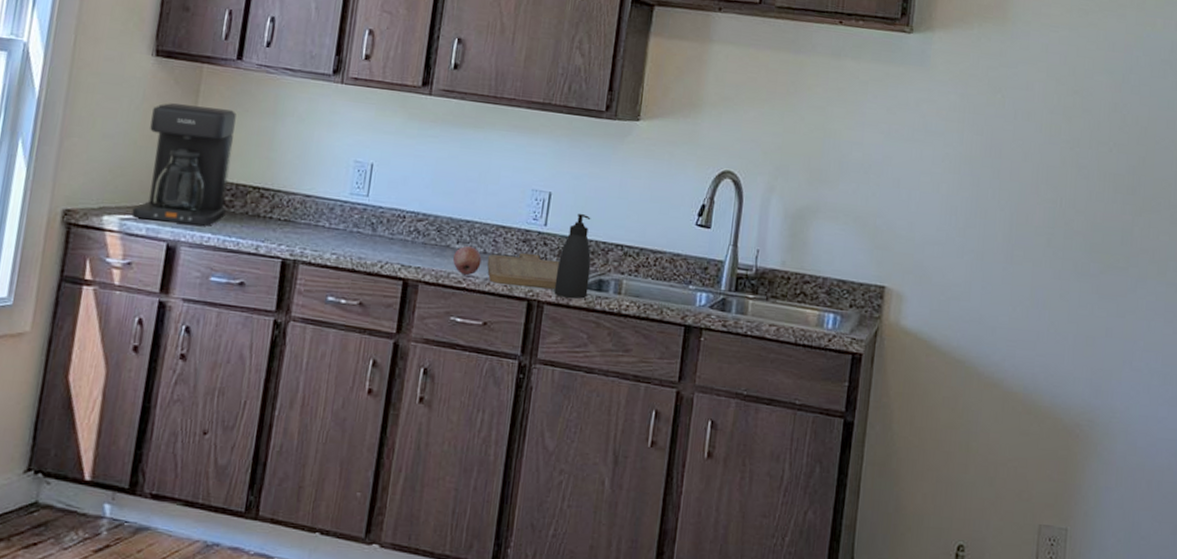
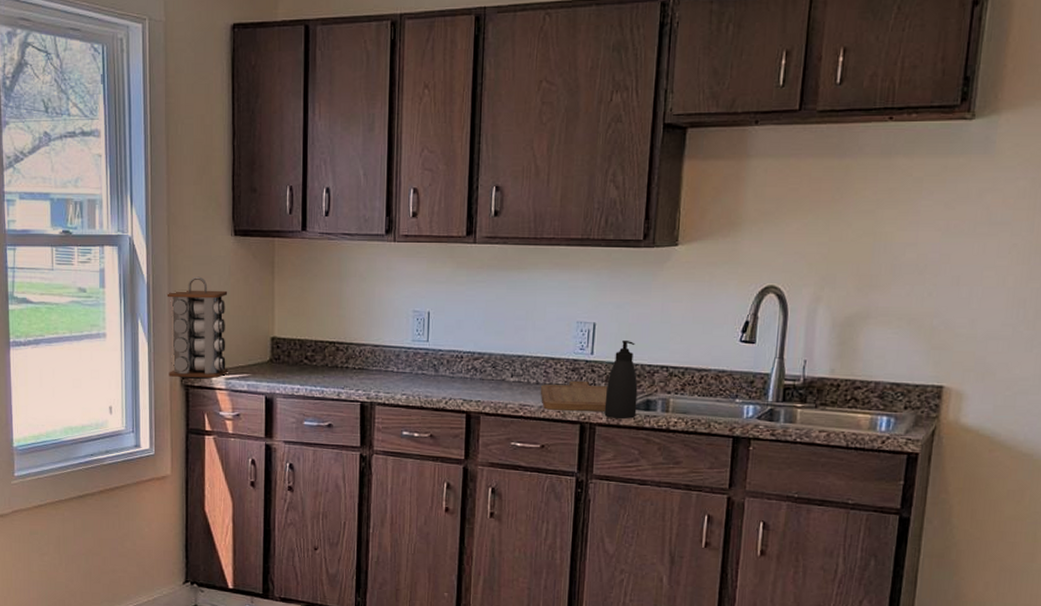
spice rack: none [47,96,138,218] -> present [167,276,228,380]
coffee maker: present [131,103,236,227] -> none [234,276,309,380]
fruit: present [453,245,482,276] -> none [509,378,535,405]

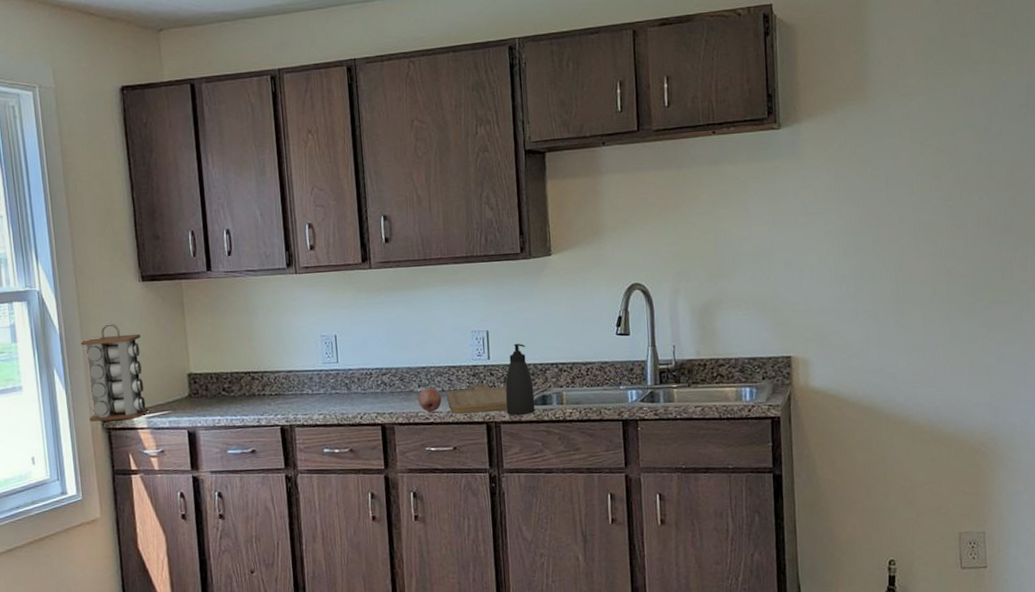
fruit: none [509,378,535,405] -> present [418,387,442,413]

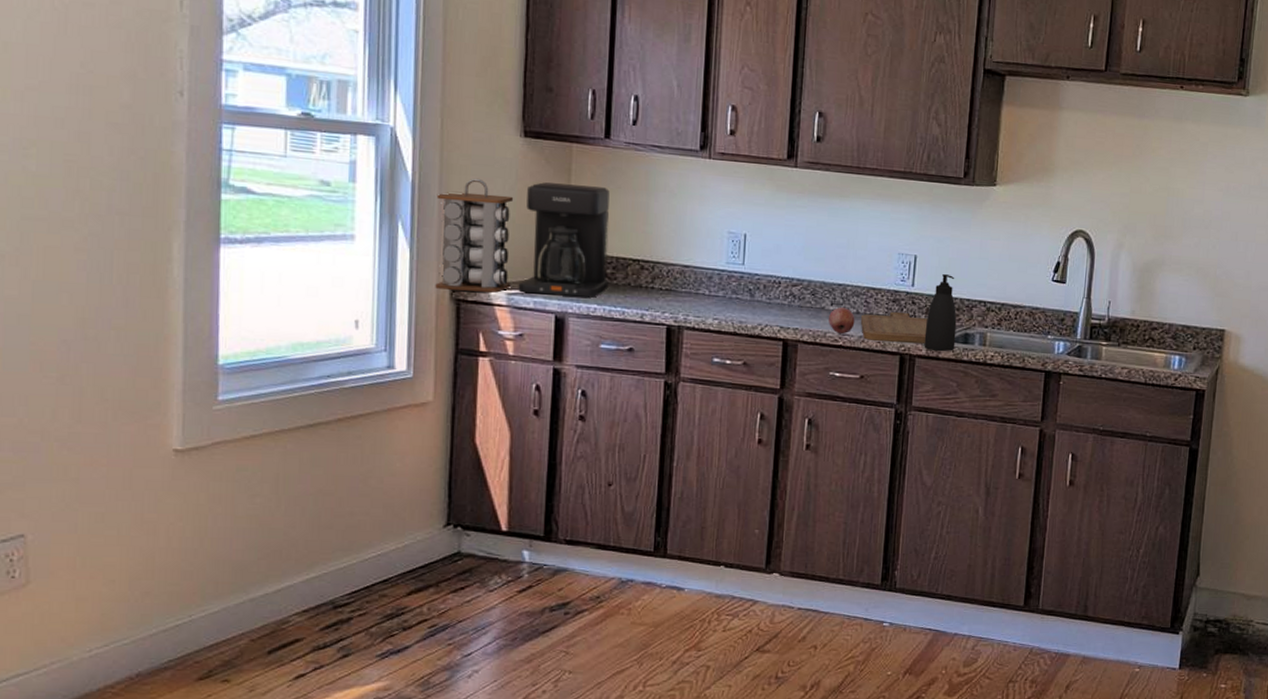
coffee maker: none [151,313,228,415] -> present [518,182,610,299]

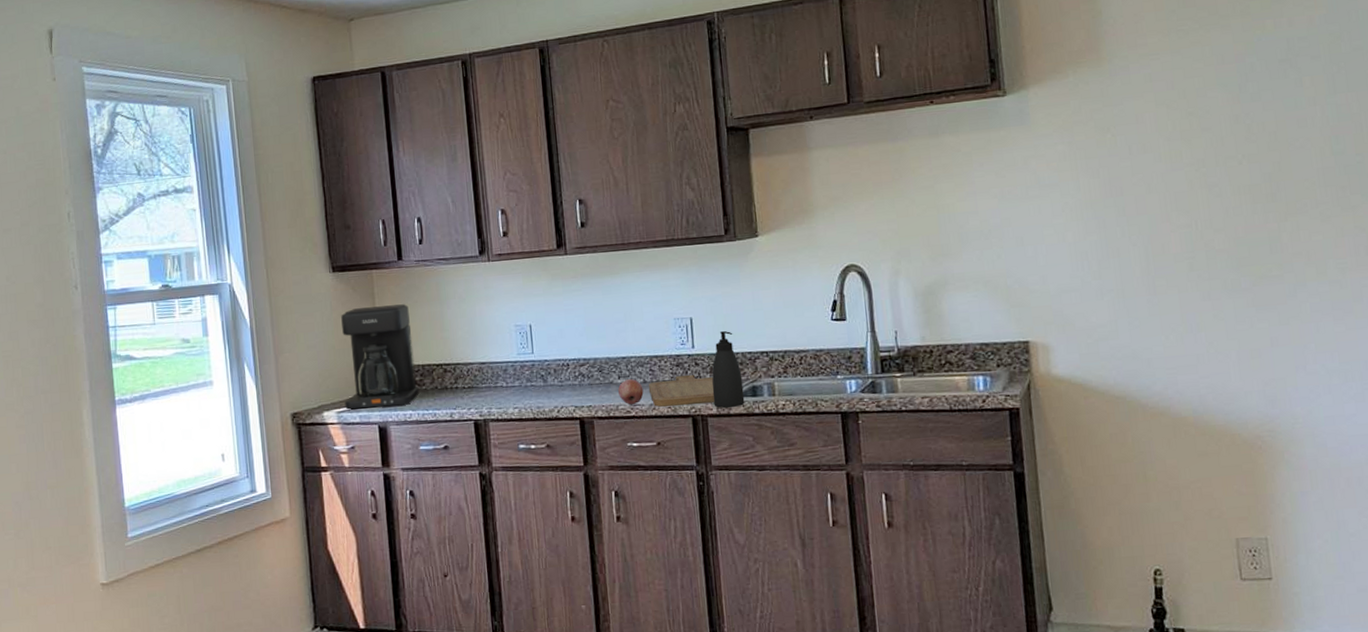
spice rack: present [435,178,514,294] -> none [270,315,339,418]

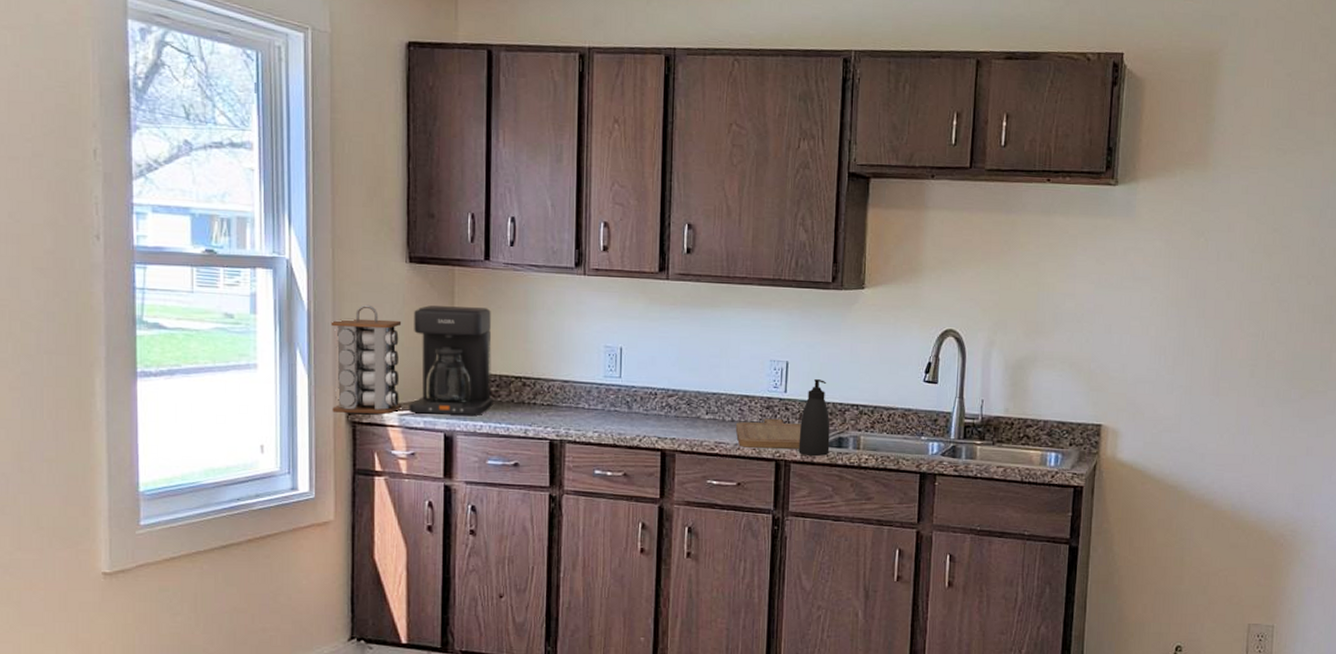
spice rack: none [270,315,339,418] -> present [330,304,402,416]
fruit: present [618,378,644,406] -> none [705,415,730,443]

